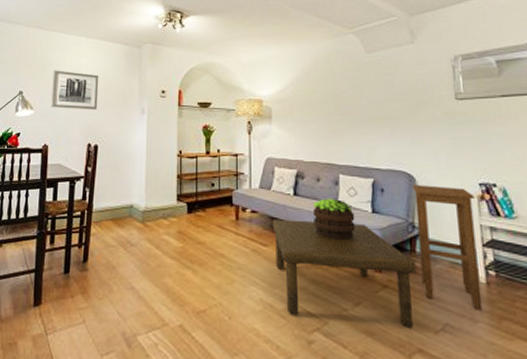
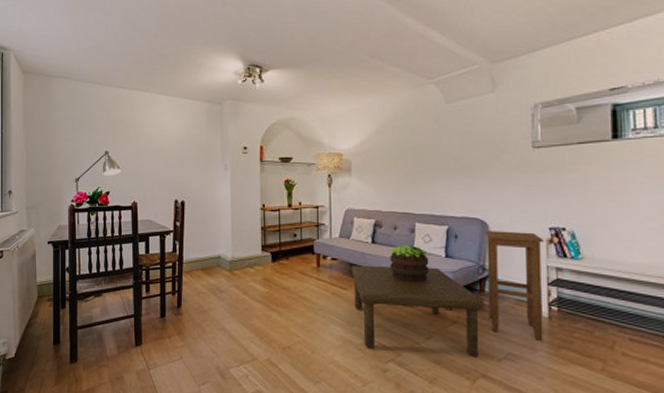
wall art: present [51,70,99,110] -> none [136,129,182,168]

